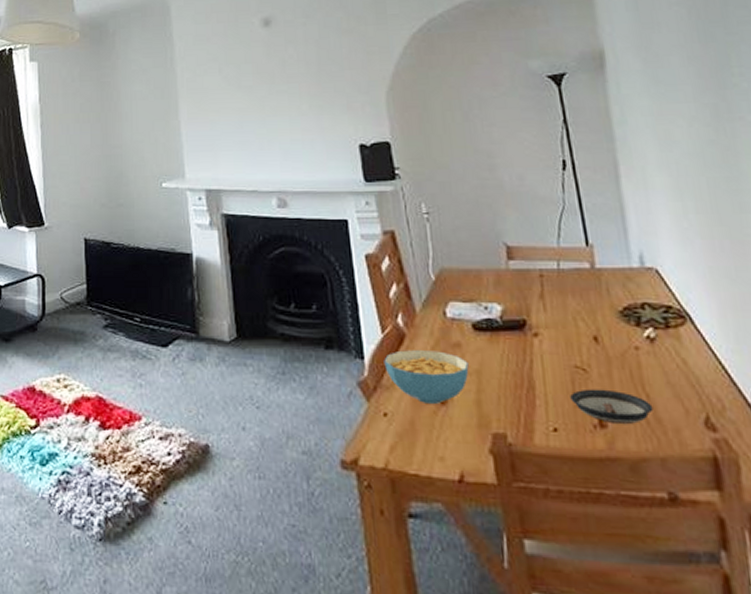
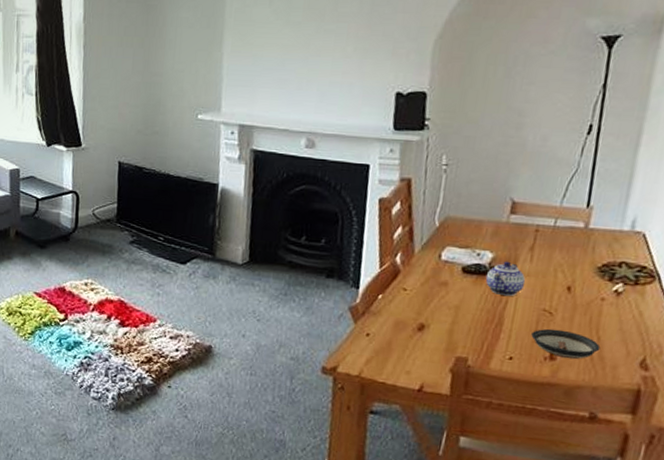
cereal bowl: present [384,350,469,404] -> none [375,284,451,330]
teapot: none [500,312,546,353] -> present [485,261,526,296]

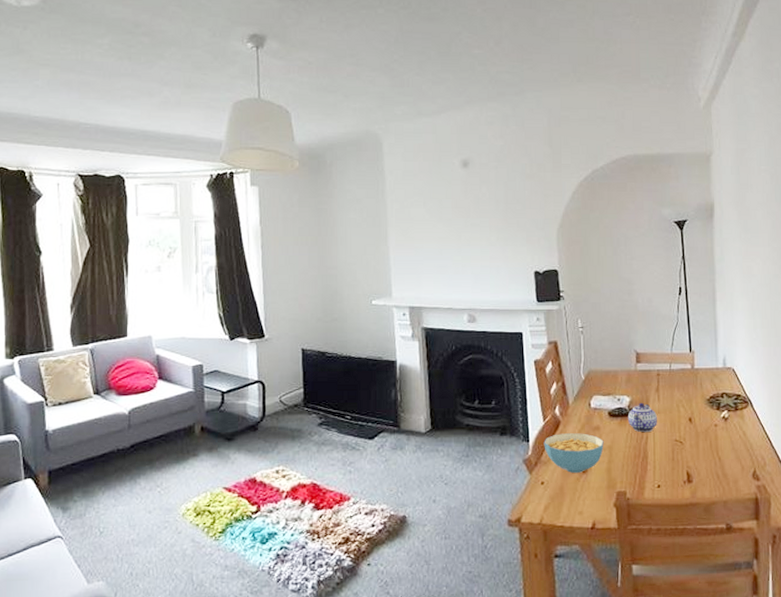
cereal bowl: none [375,284,451,330] -> present [544,433,604,473]
saucer: present [531,328,601,360] -> none [670,455,722,480]

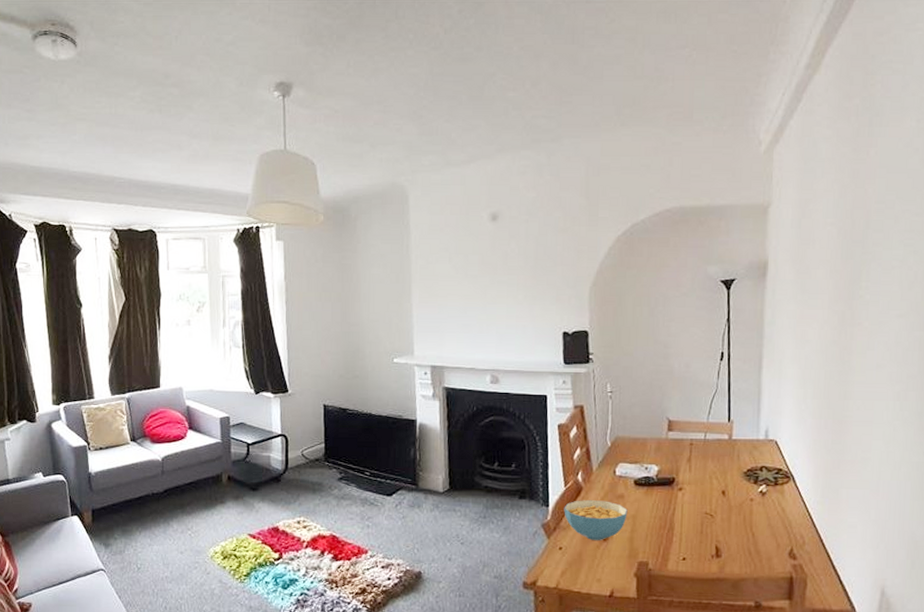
teapot: present [627,402,658,432] -> none [654,472,688,503]

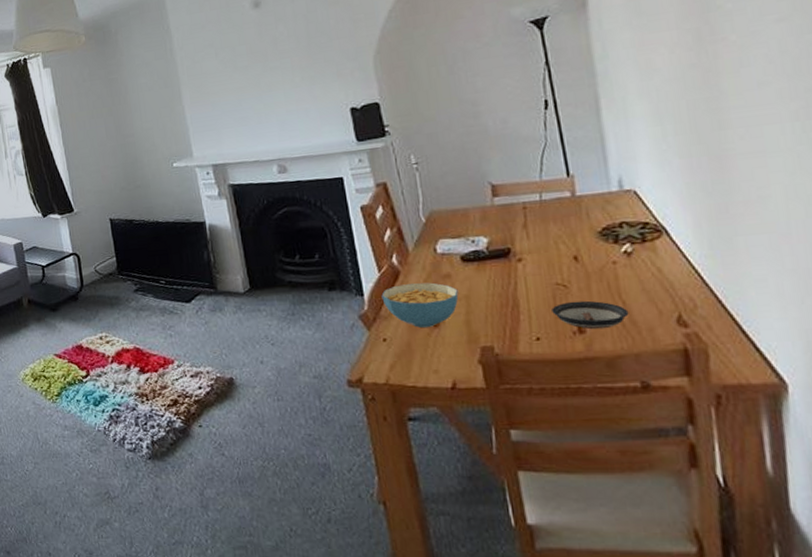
saucer: none [698,529,756,555] -> present [552,300,629,330]

